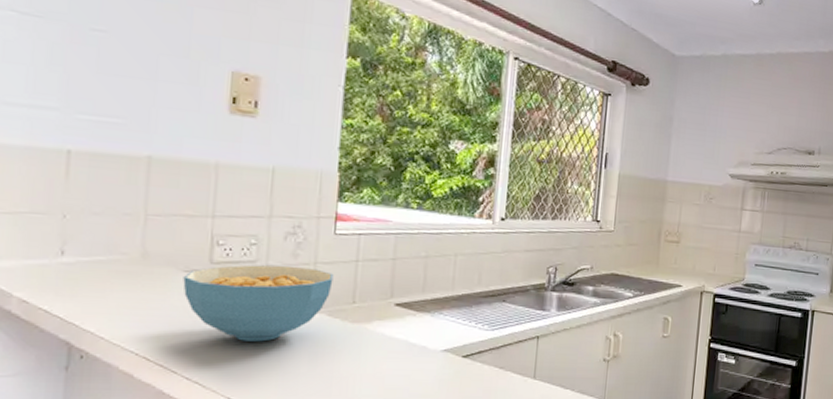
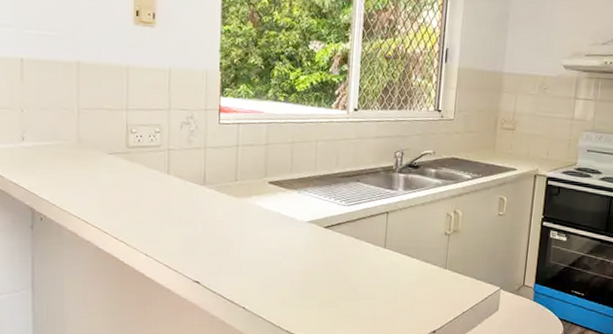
cereal bowl: present [183,265,334,342] -> none [108,149,220,211]

